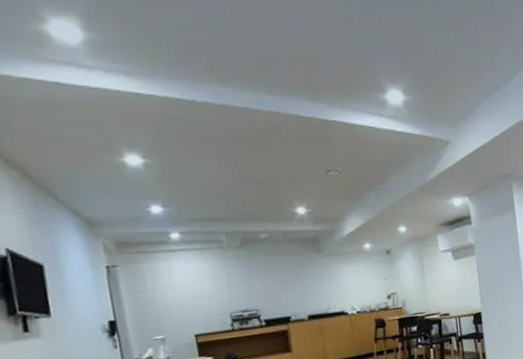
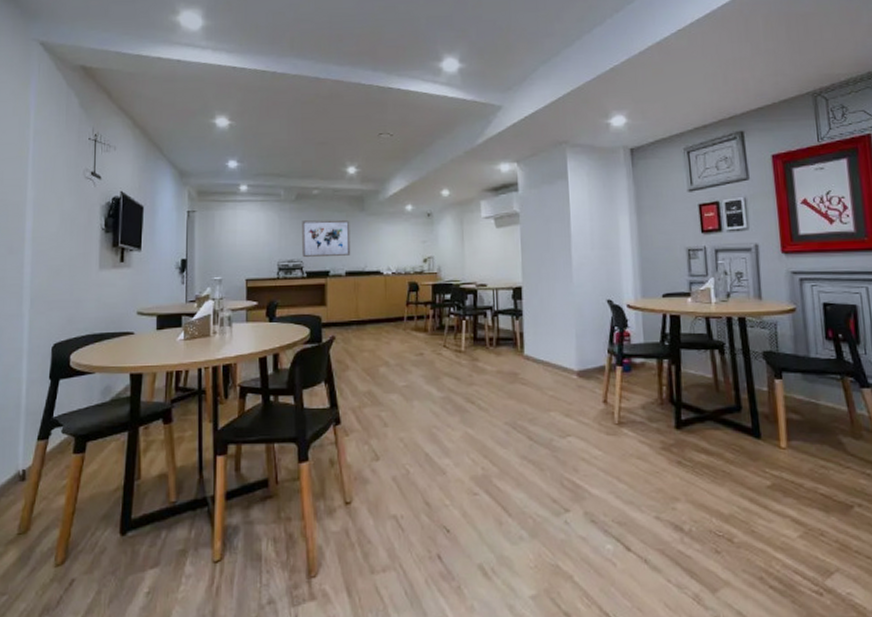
wall art: none [252,263,312,305] -> present [302,220,351,257]

